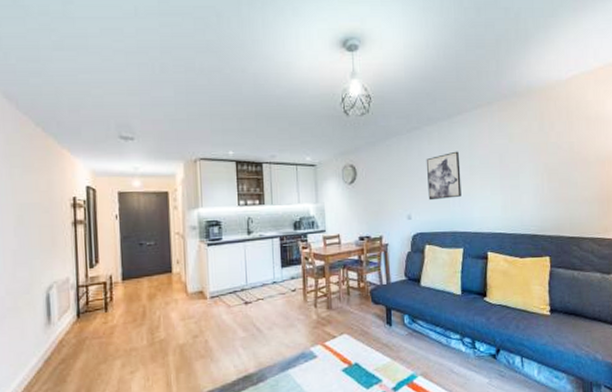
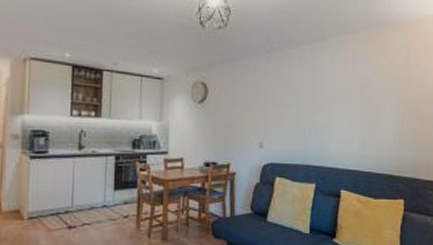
wall art: present [426,151,461,201] -> none [283,78,320,129]

